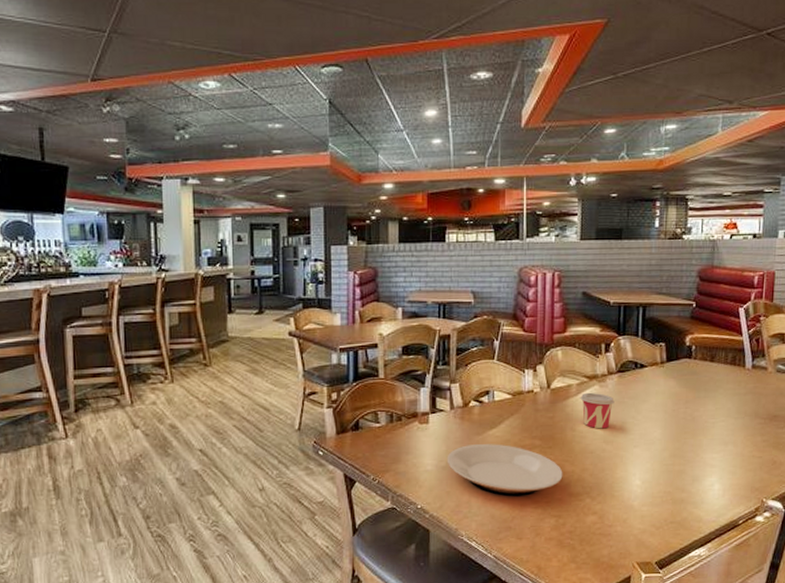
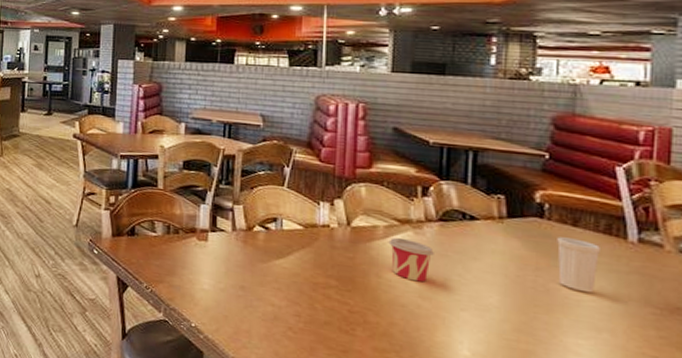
plate: present [447,444,563,497] -> none [225,270,365,339]
cup: none [700,372,729,415] -> present [557,237,602,293]

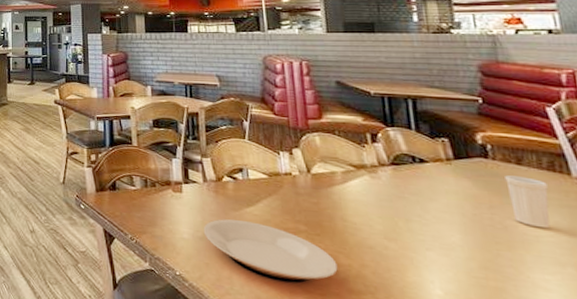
plate: none [225,270,365,339] -> present [203,219,338,283]
cup: present [388,238,434,283] -> none [347,183,392,224]

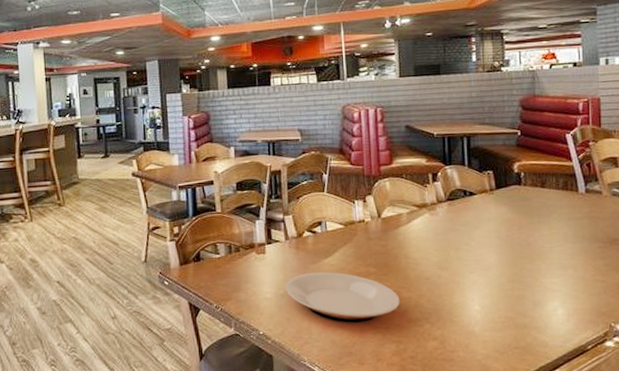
cup: present [505,175,550,229] -> none [532,197,562,240]

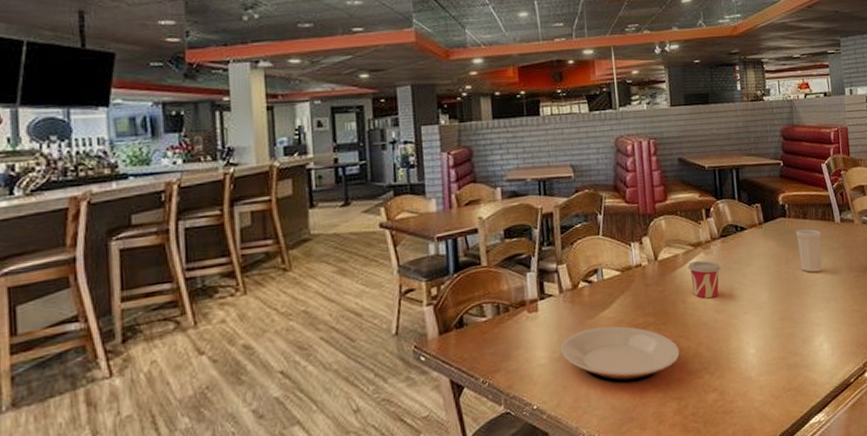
cup: none [411,221,446,256] -> present [687,260,721,299]
cup: none [532,197,562,240] -> present [796,229,822,272]

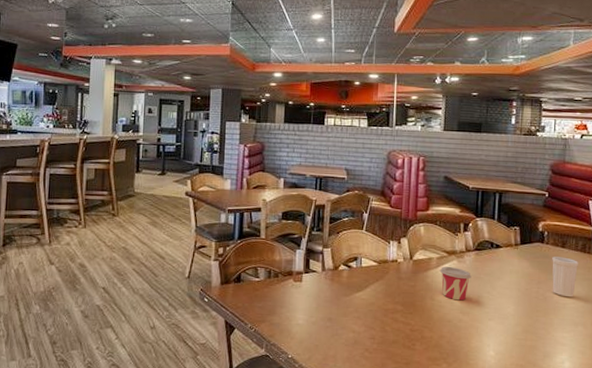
plate: present [560,326,680,383] -> none [316,304,422,356]

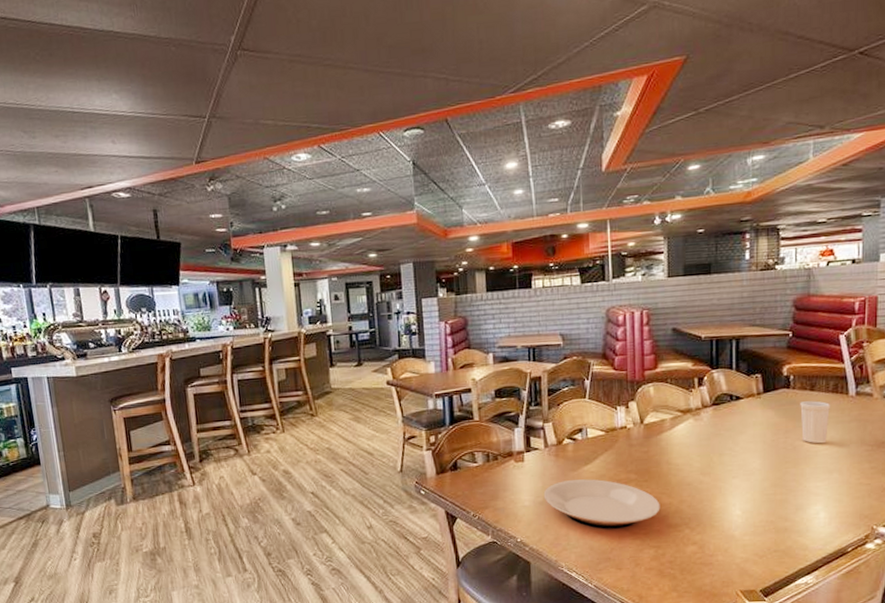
plate: none [316,304,422,356] -> present [543,479,660,529]
cup: present [440,267,471,301] -> none [674,426,710,462]

